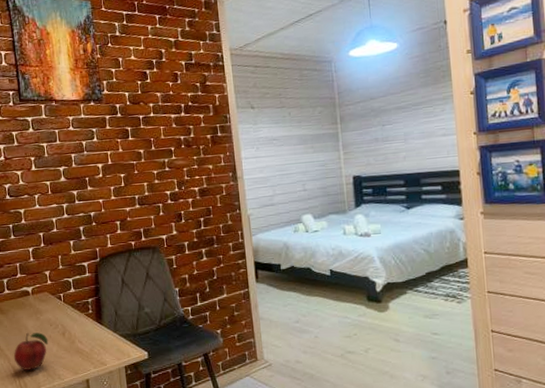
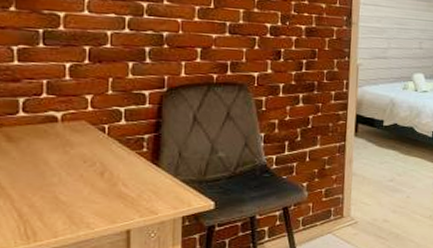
fruit: present [13,332,49,370] -> none [20,168,78,215]

